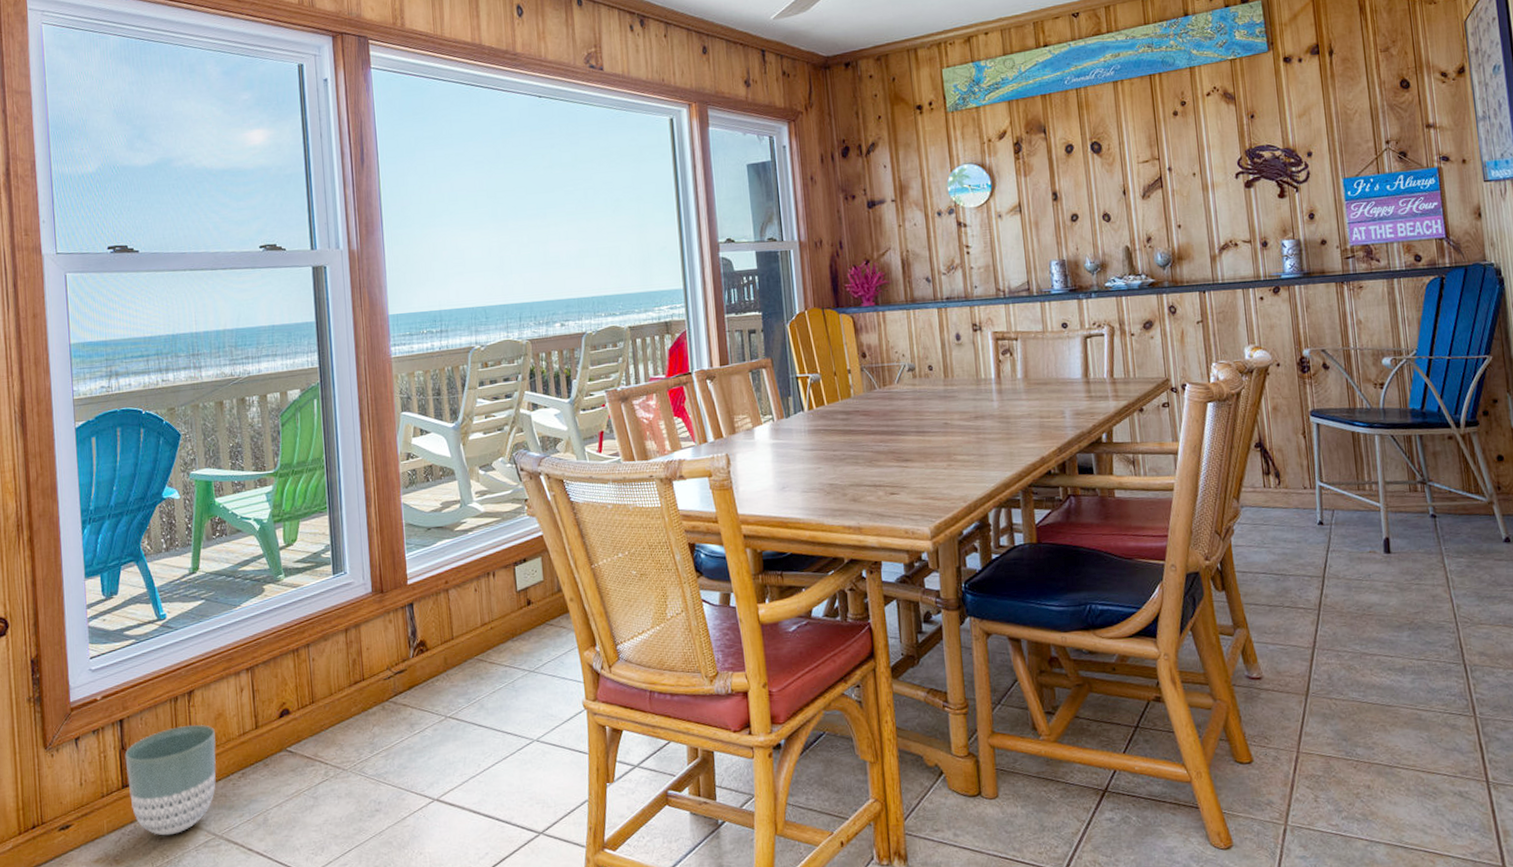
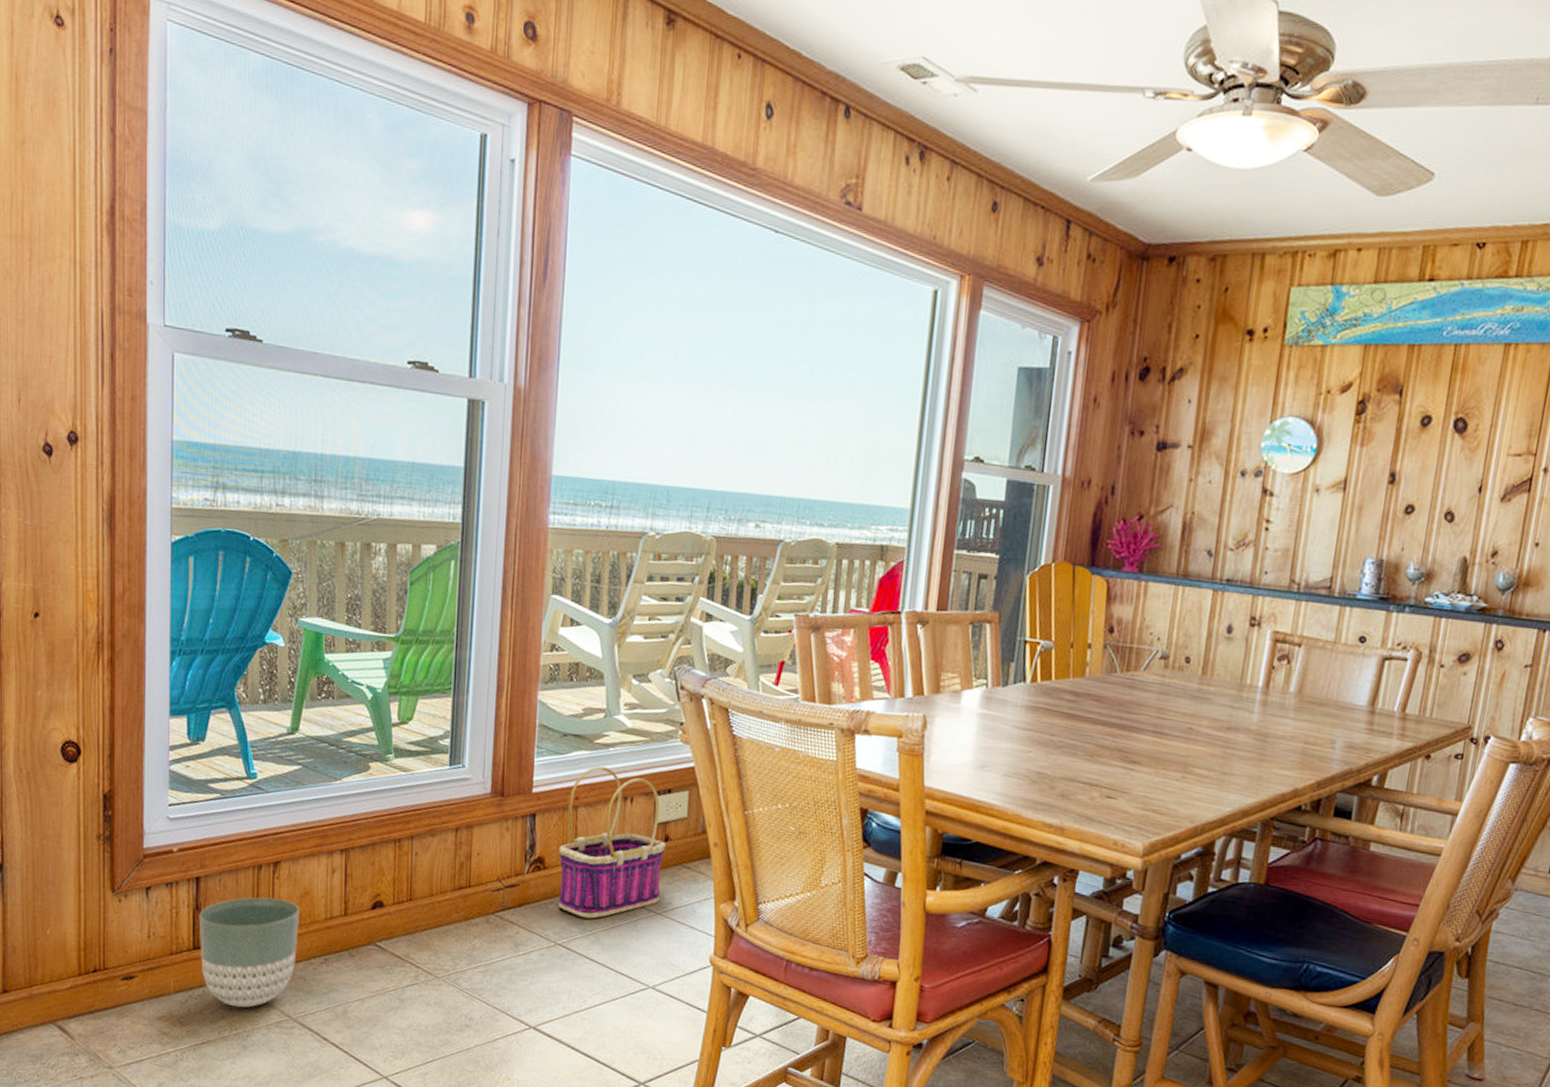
basket: none [437,550,531,689] -> present [558,766,666,919]

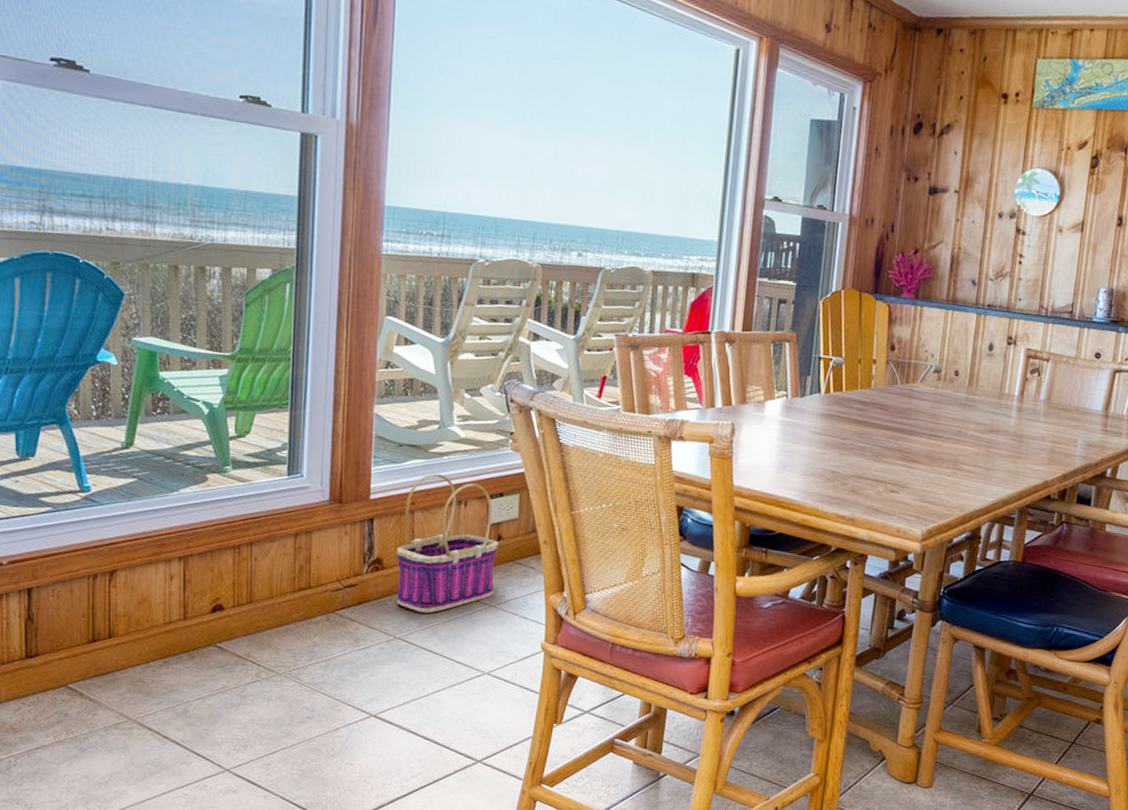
planter: present [199,897,299,1008] -> none [31,605,137,712]

